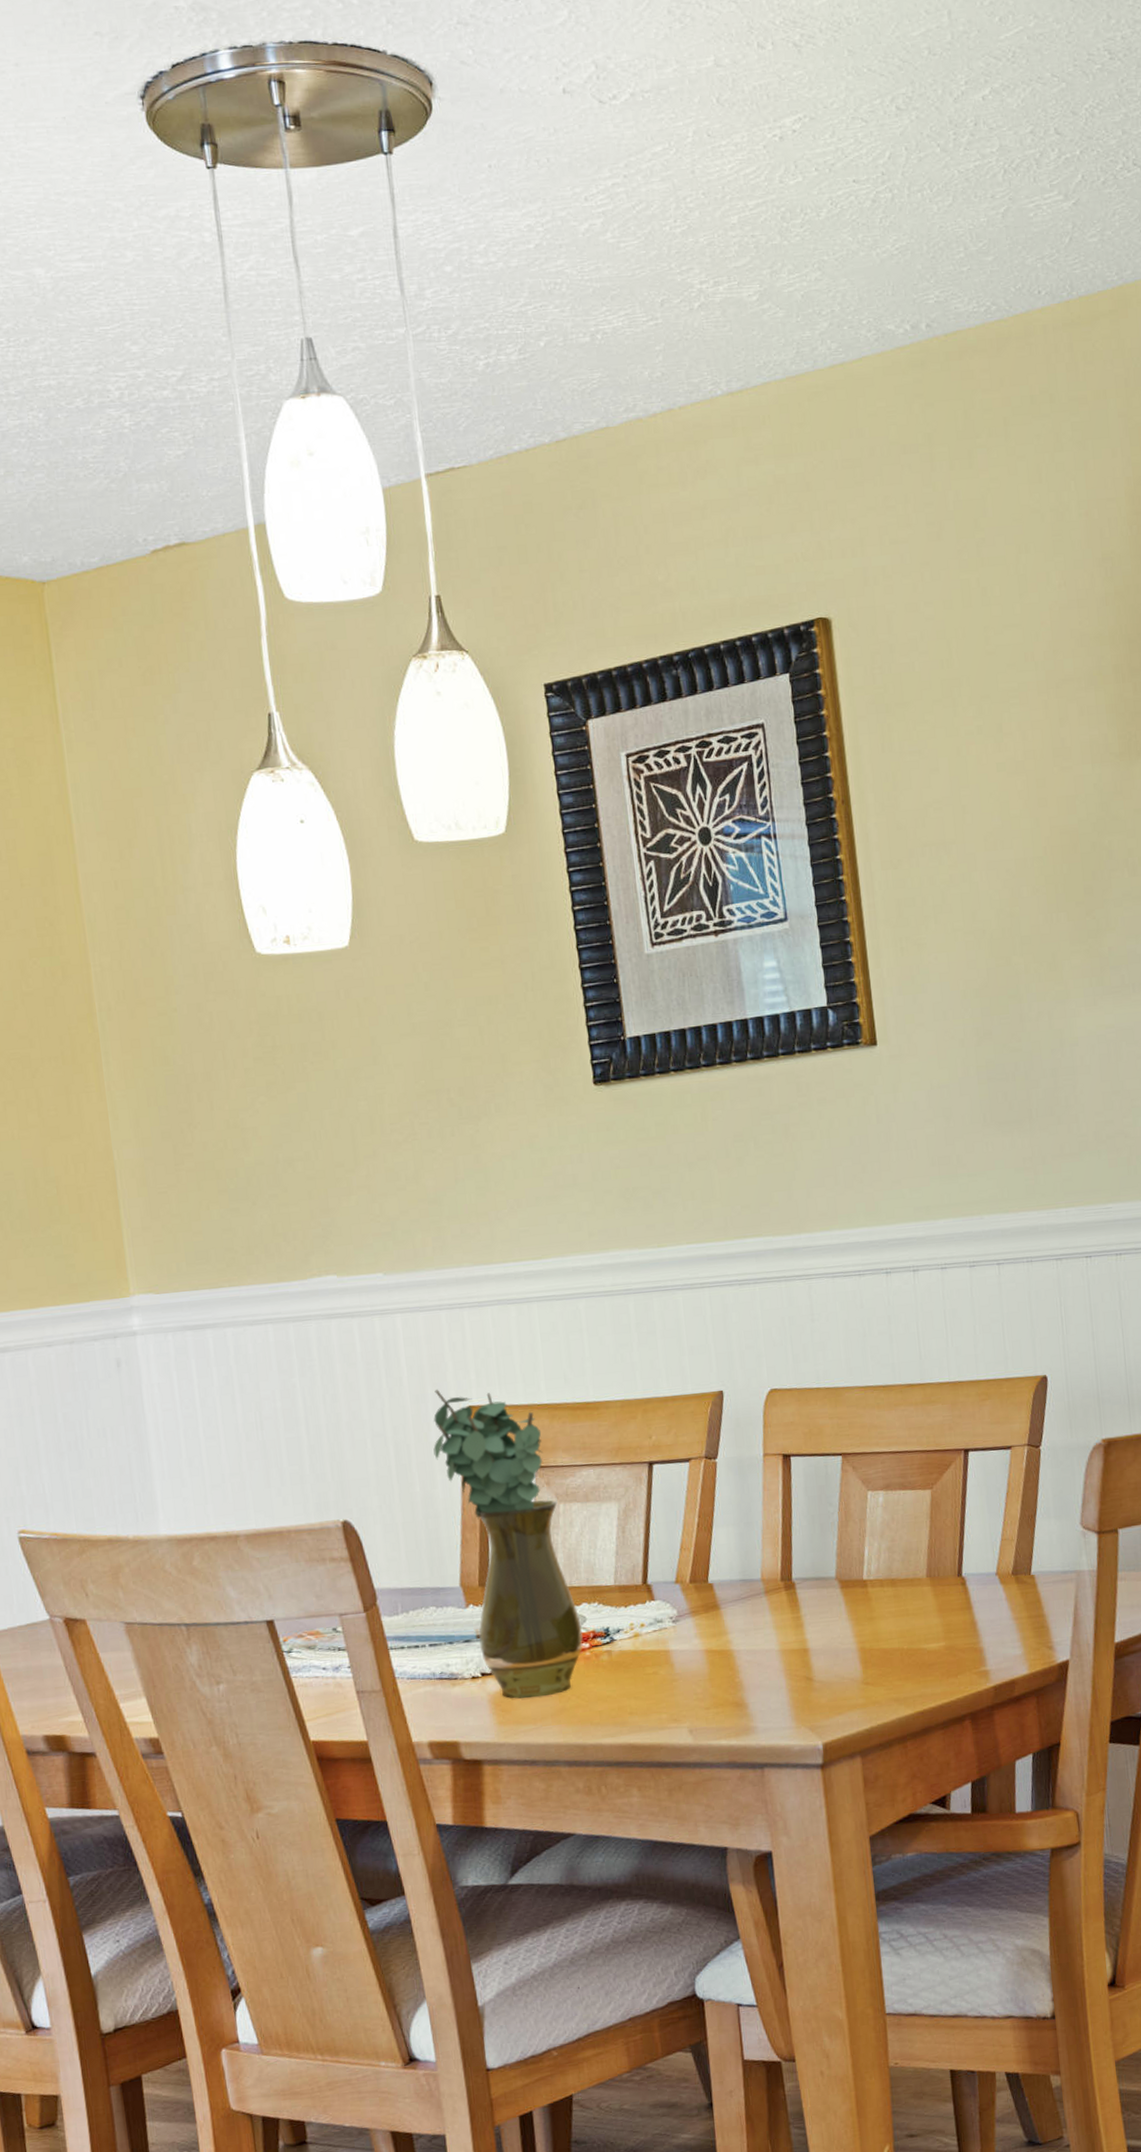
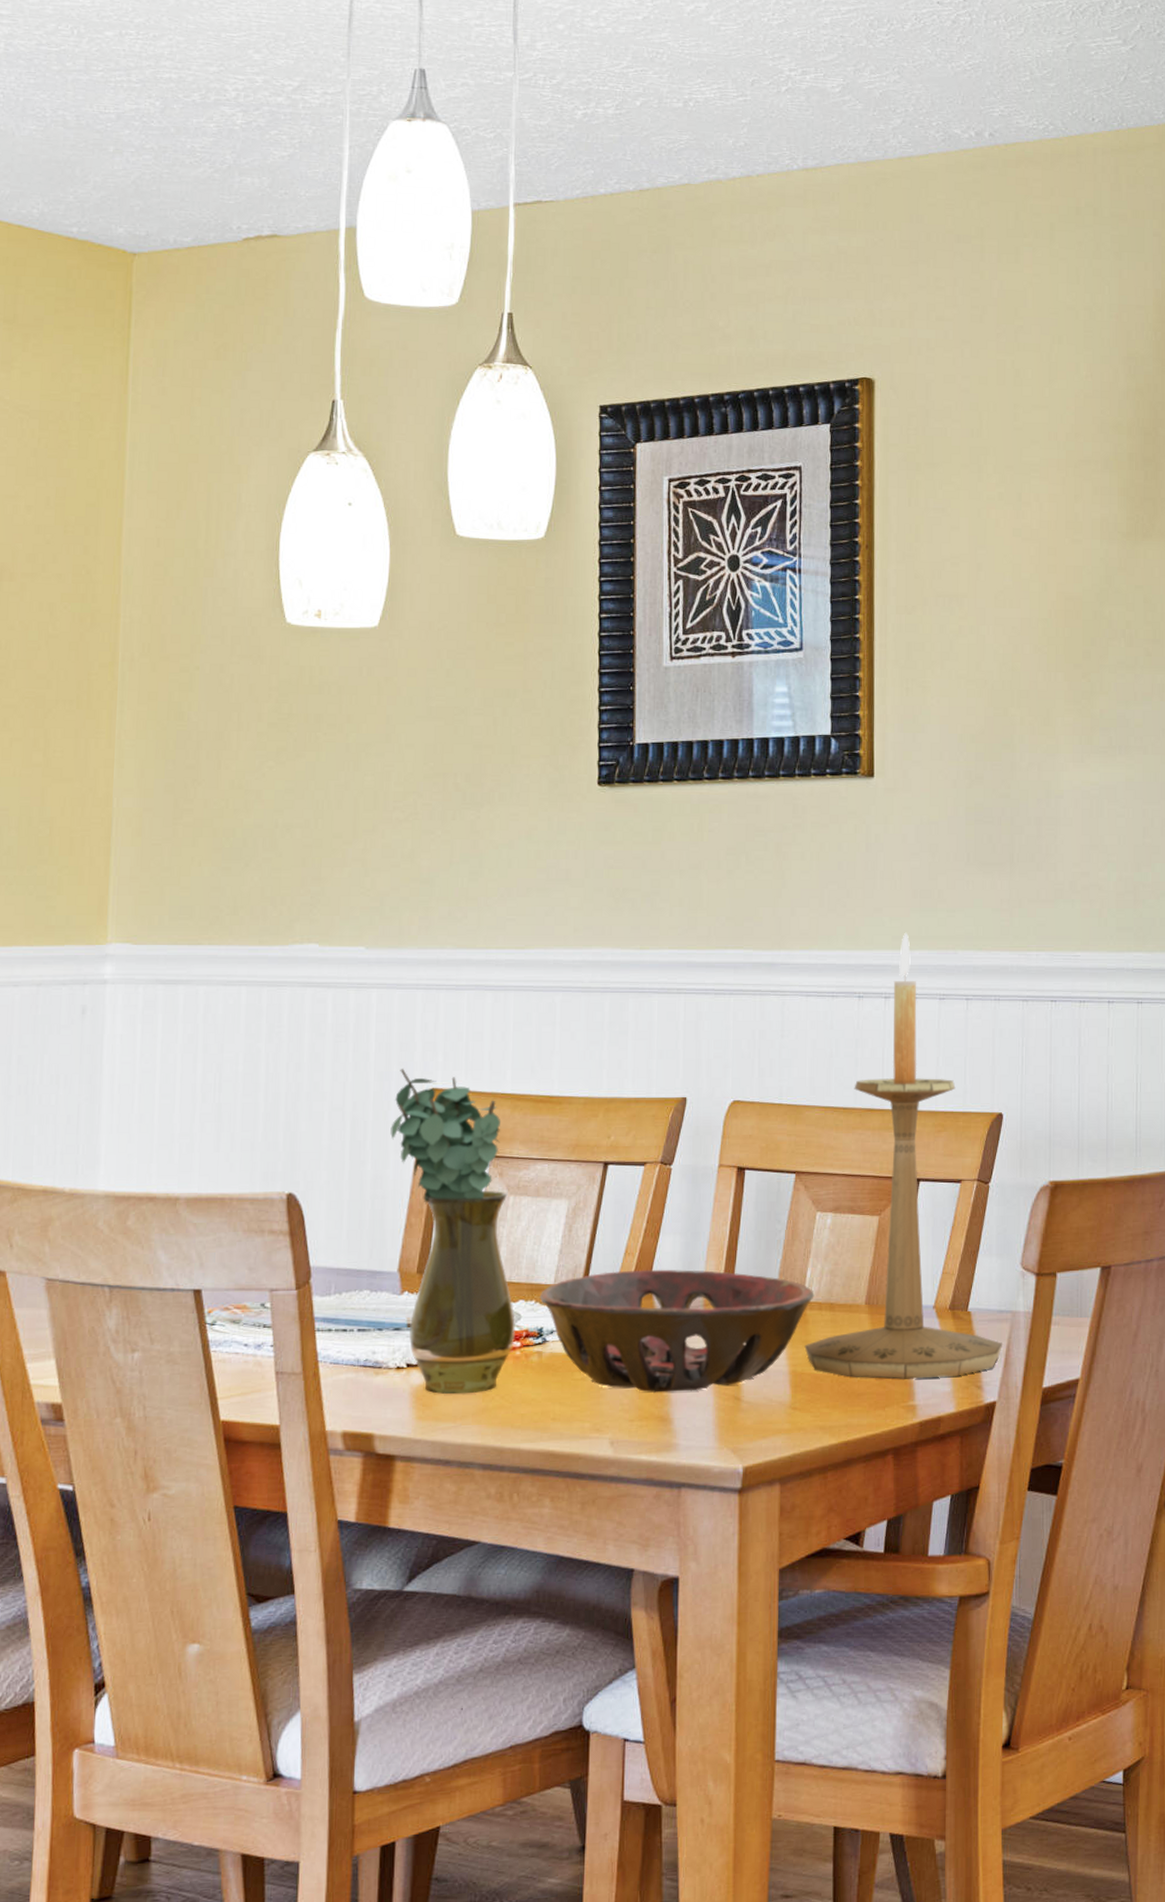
decorative bowl: none [601,1557,875,1680] -> present [539,1269,814,1393]
candlestick: none [870,1202,1070,1649] -> present [804,932,1002,1379]

